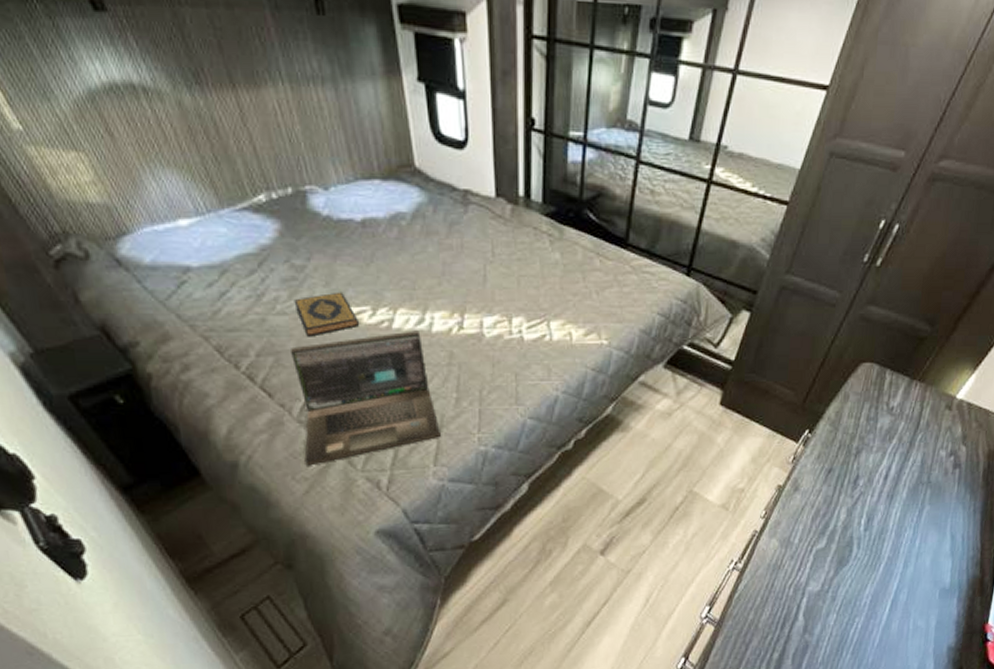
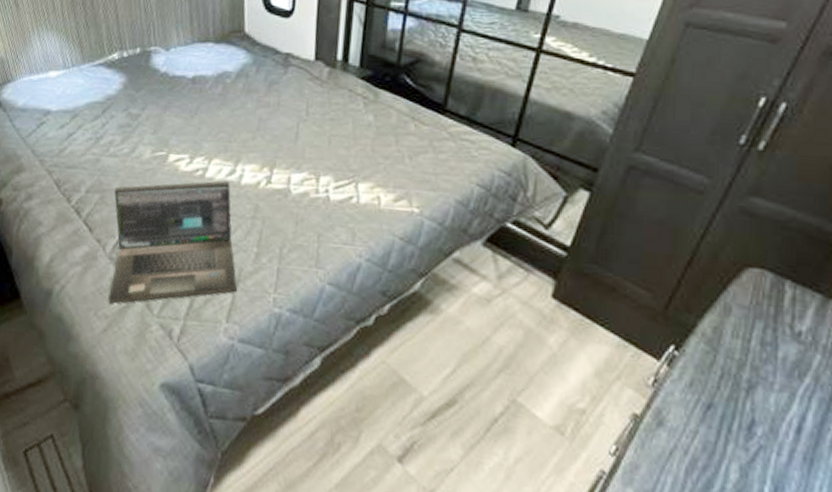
hardback book: present [293,292,359,337] -> none [125,139,177,179]

